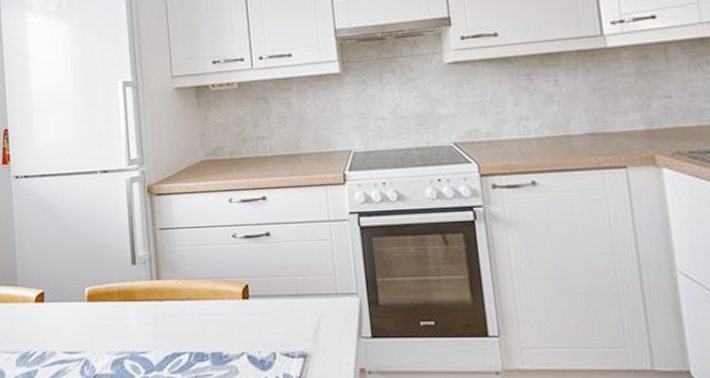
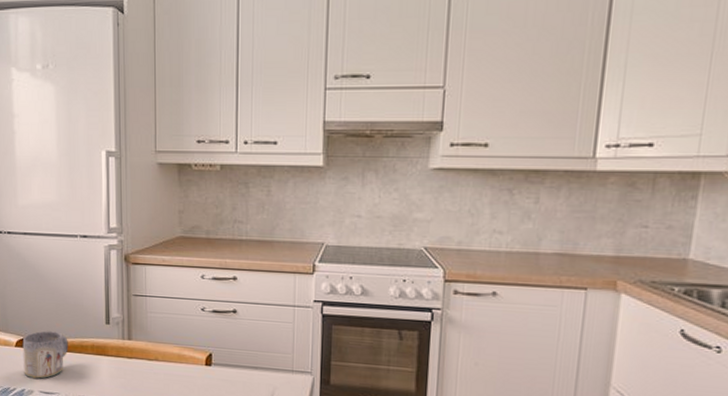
mug: none [42,280,93,337] -> present [22,331,68,379]

